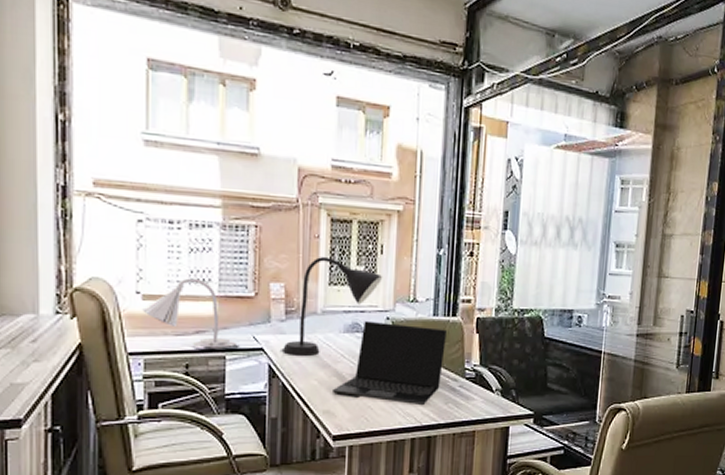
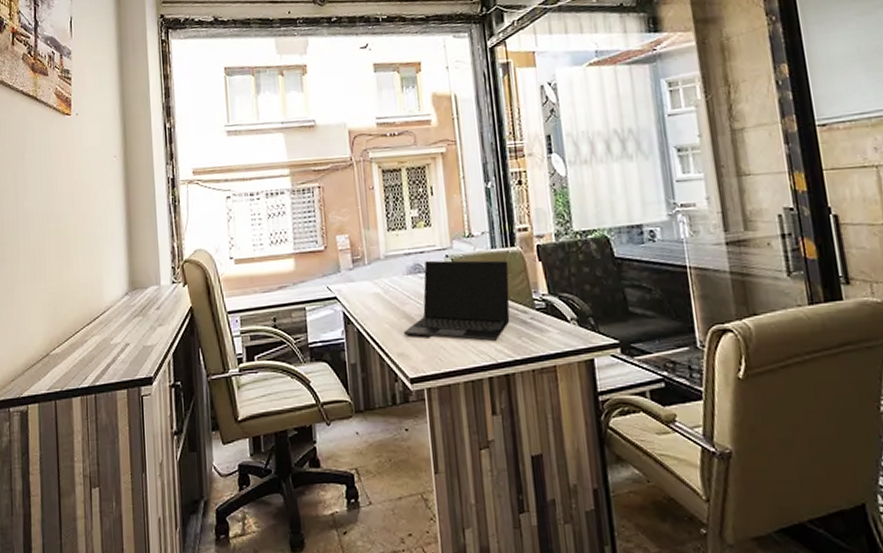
table lamp: present [143,278,239,350] -> none [236,240,316,304]
desk lamp: present [279,256,383,357] -> none [351,205,437,303]

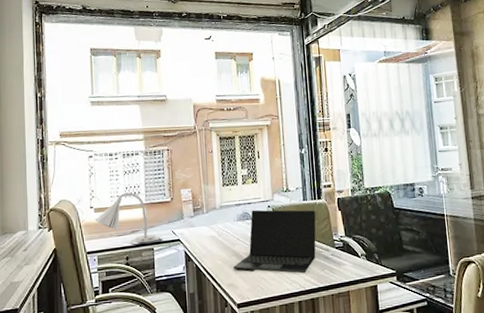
table lamp: none [236,240,316,304] -> present [95,192,163,245]

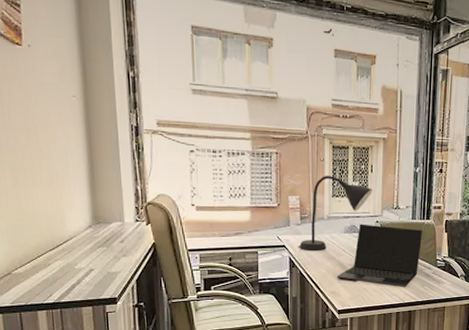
table lamp: present [95,192,163,245] -> none [197,193,268,247]
desk lamp: none [191,165,262,244] -> present [297,175,373,252]

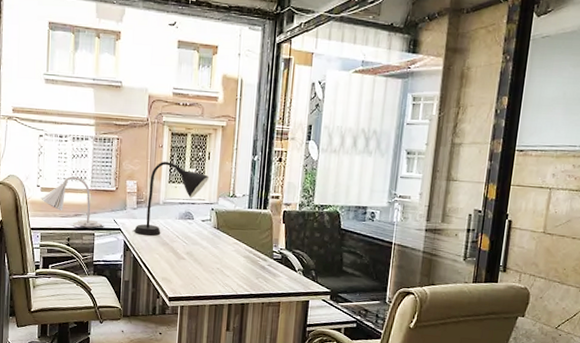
table lamp: none [197,193,268,247] -> present [41,176,104,229]
laptop: present [337,224,423,288] -> none [170,210,260,279]

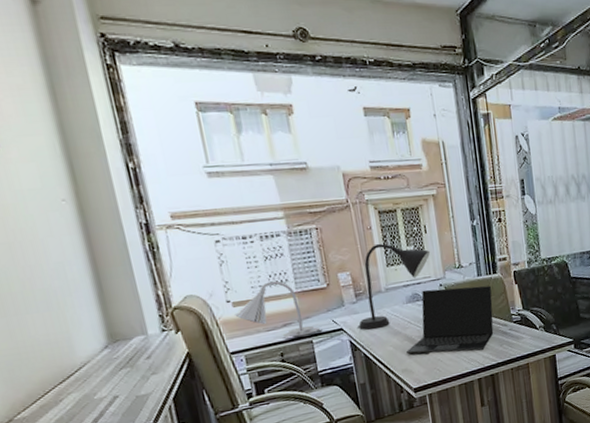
laptop: none [170,210,260,279] -> present [406,285,494,355]

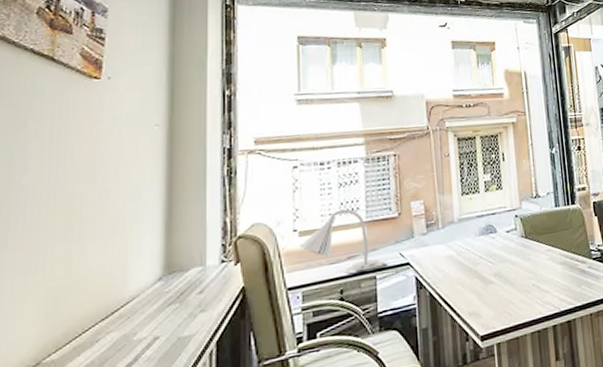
desk lamp: present [356,243,431,331] -> none [424,171,508,266]
laptop: present [406,285,494,355] -> none [476,217,571,295]

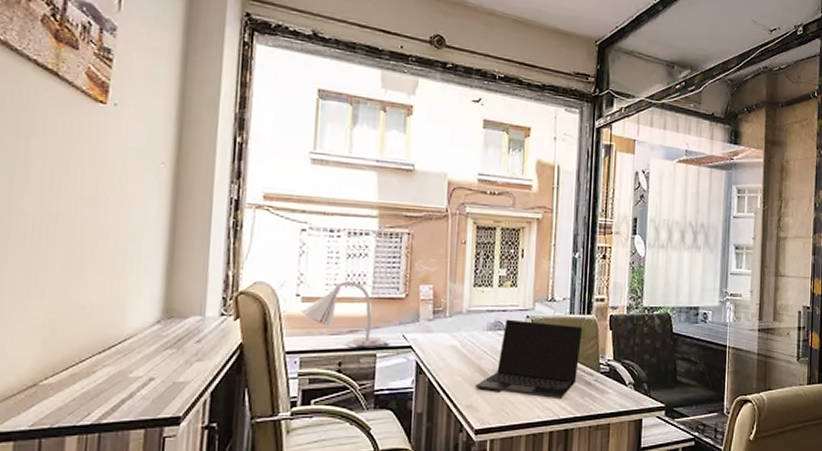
laptop: none [476,217,571,295] -> present [476,319,583,400]

